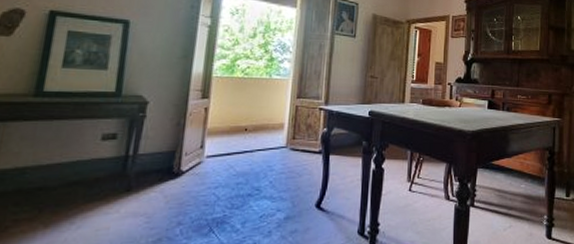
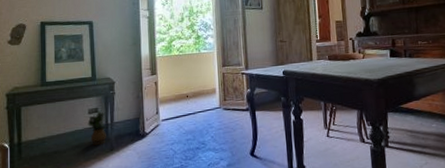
potted plant: none [97,138,126,182] -> present [87,111,106,145]

